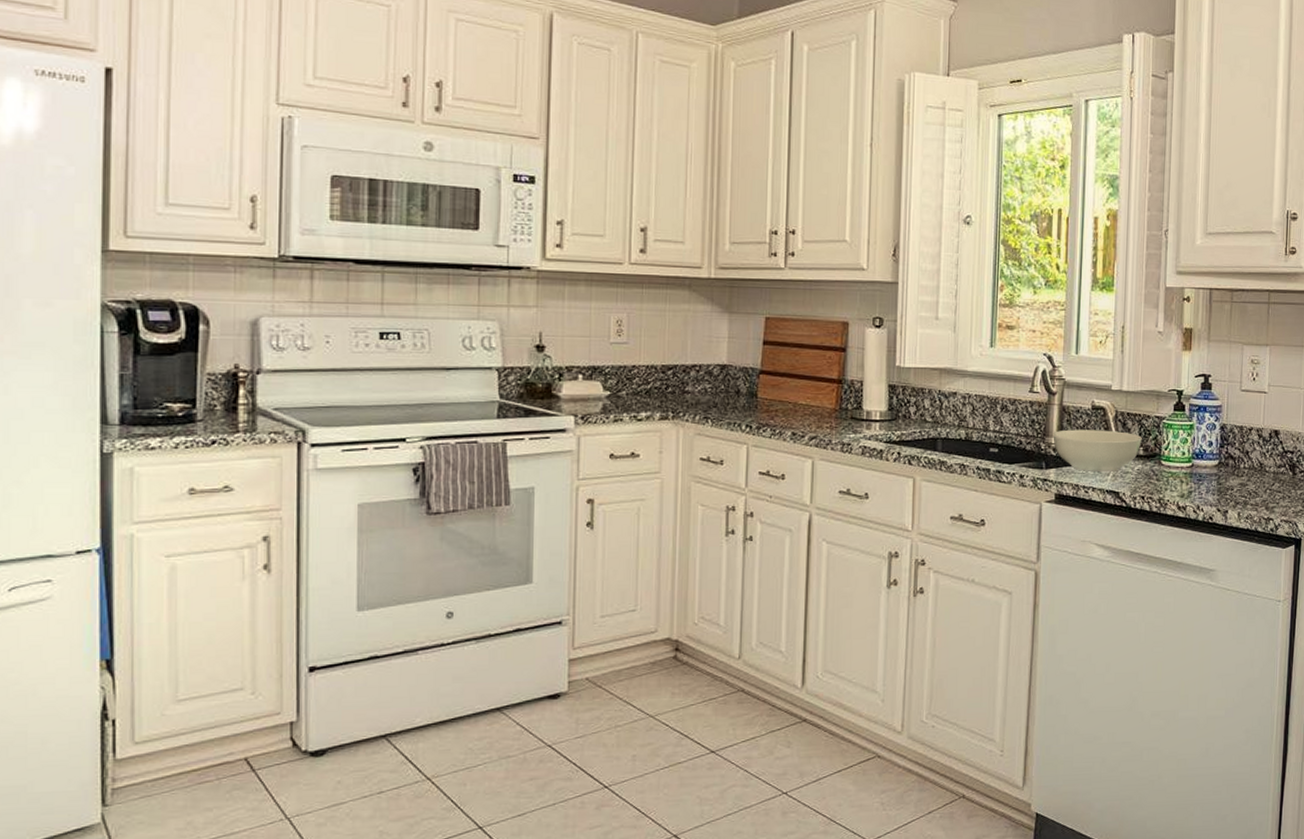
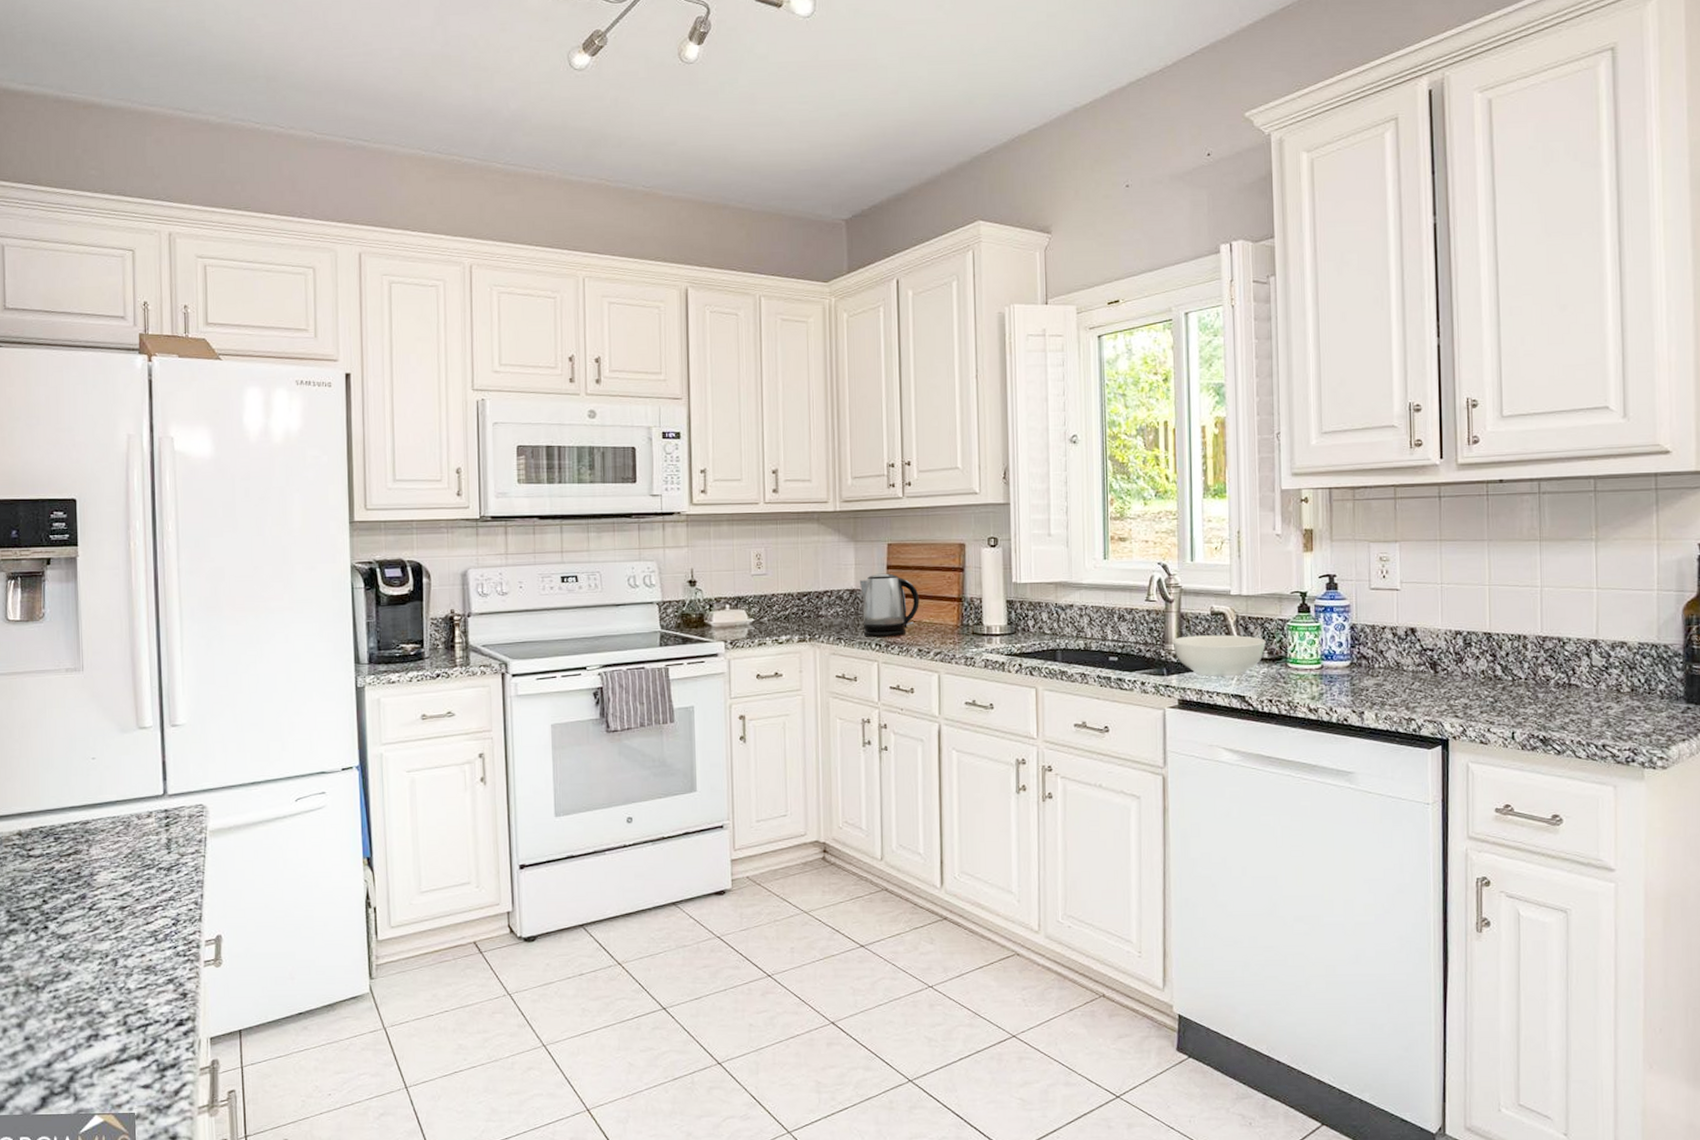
kettle: none [731,349,796,419] -> present [859,573,919,638]

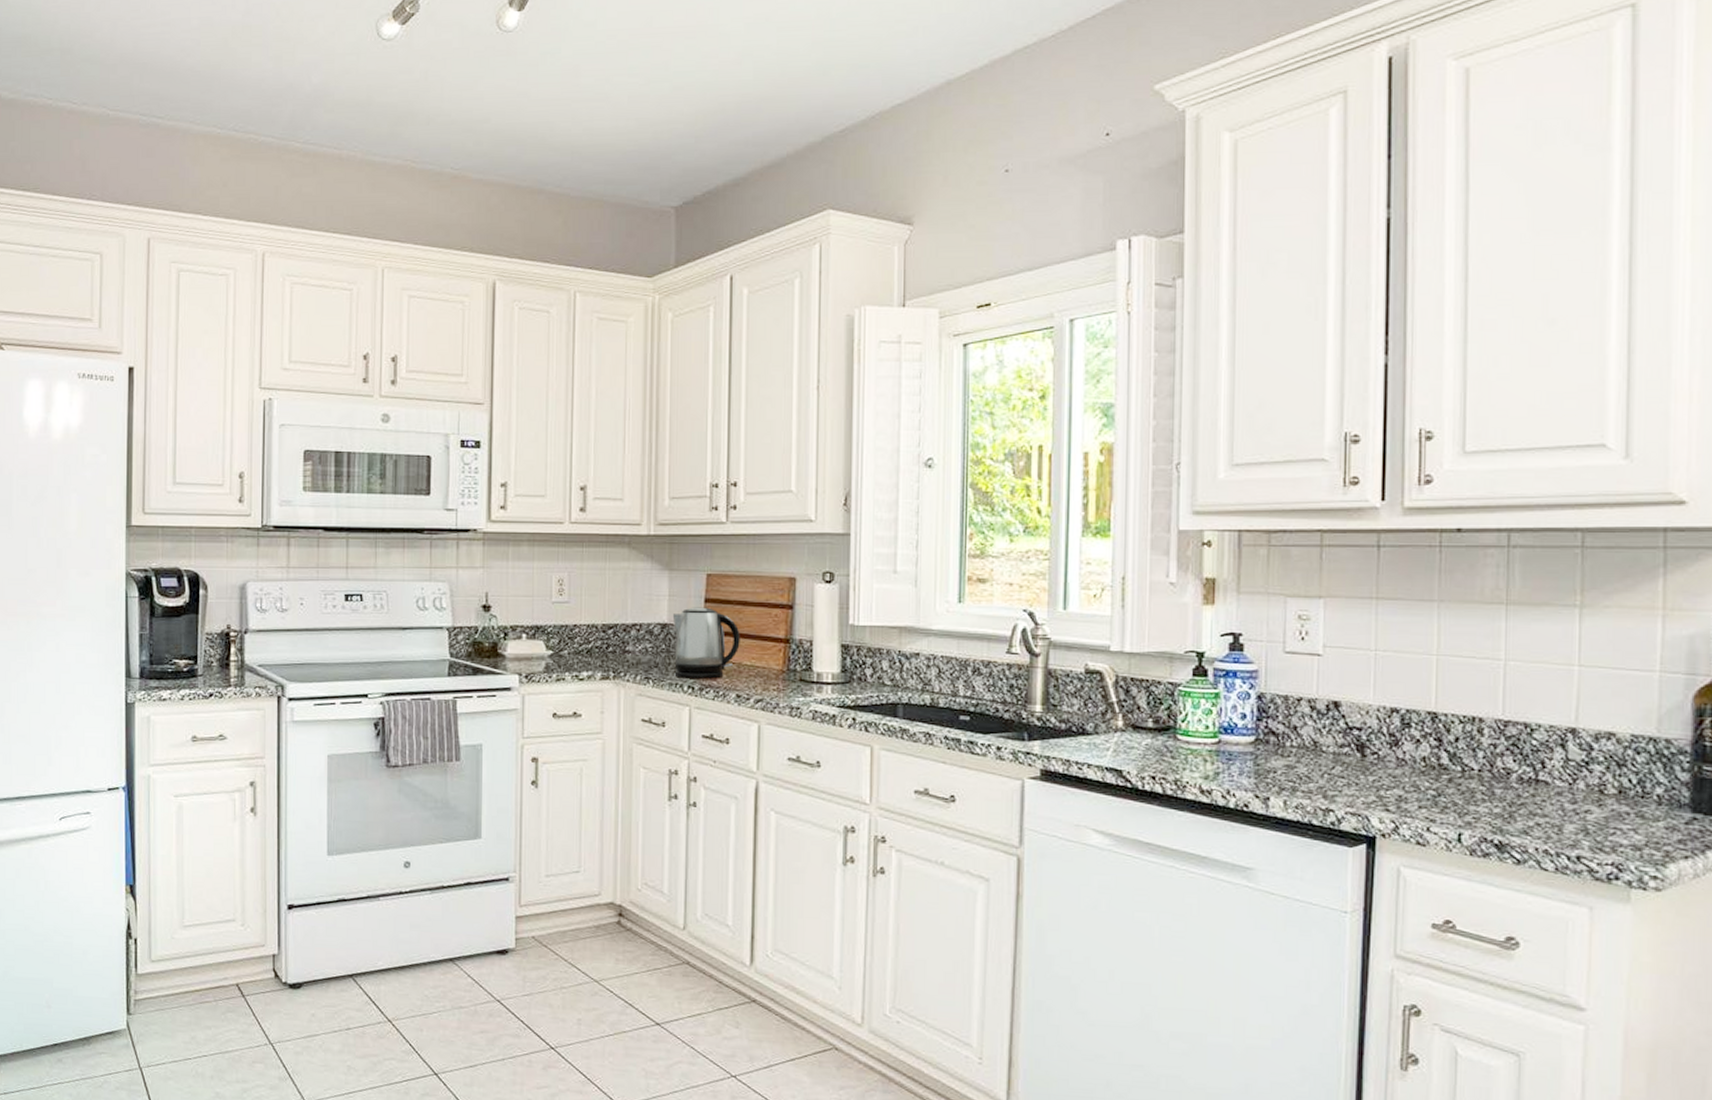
bowl: present [1171,635,1266,677] -> none [1035,696,1151,747]

